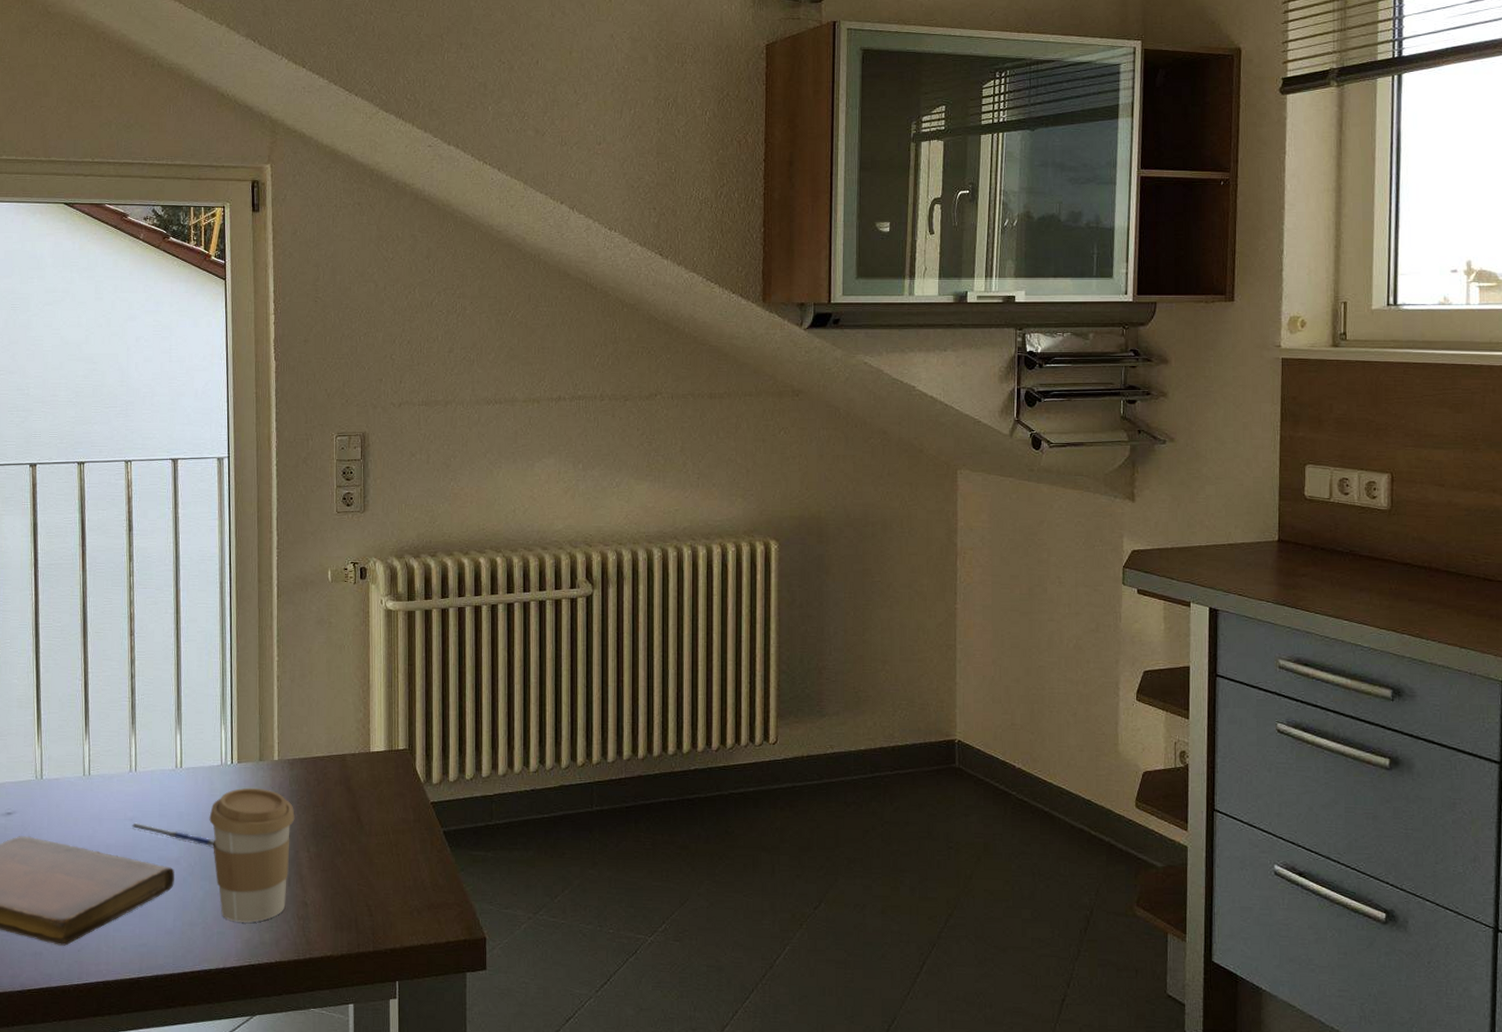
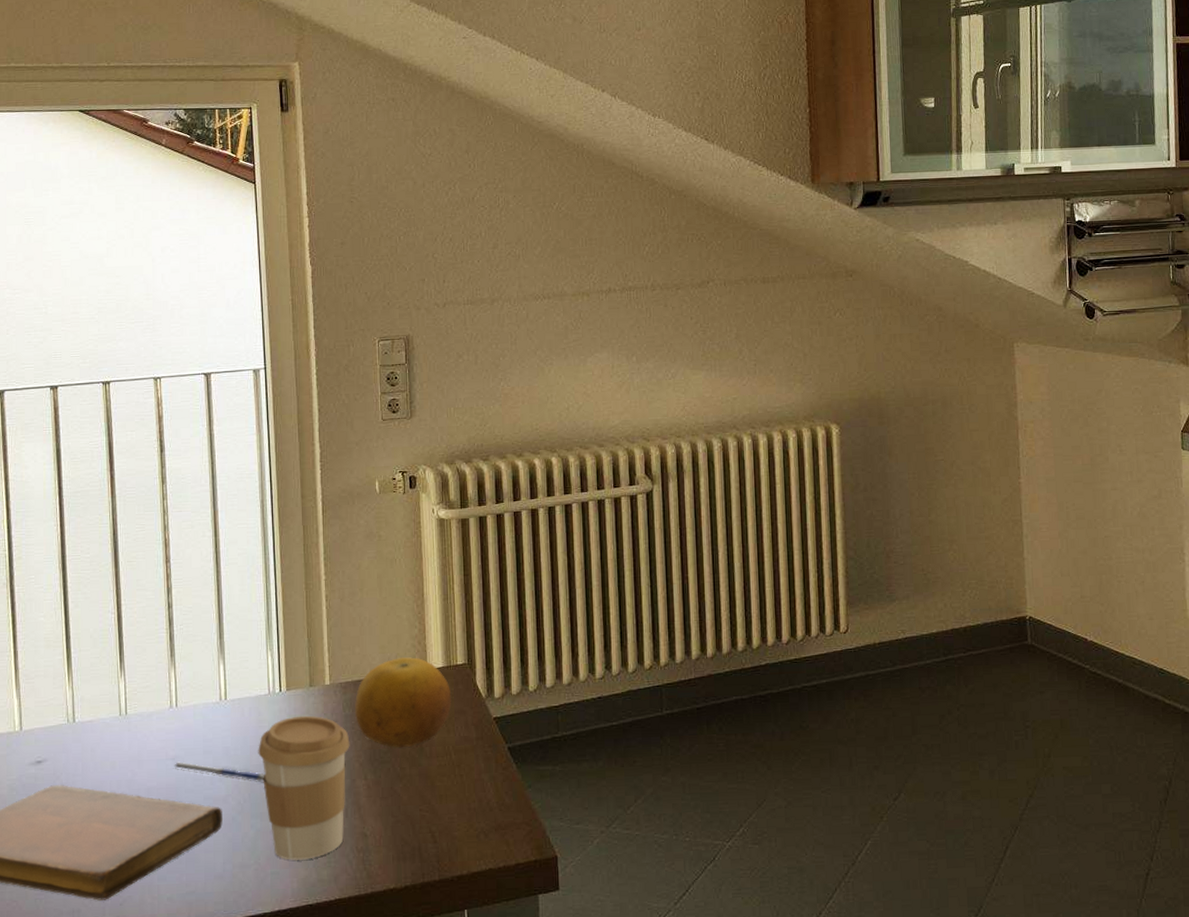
fruit: none [300,738,392,824] -> present [354,656,452,747]

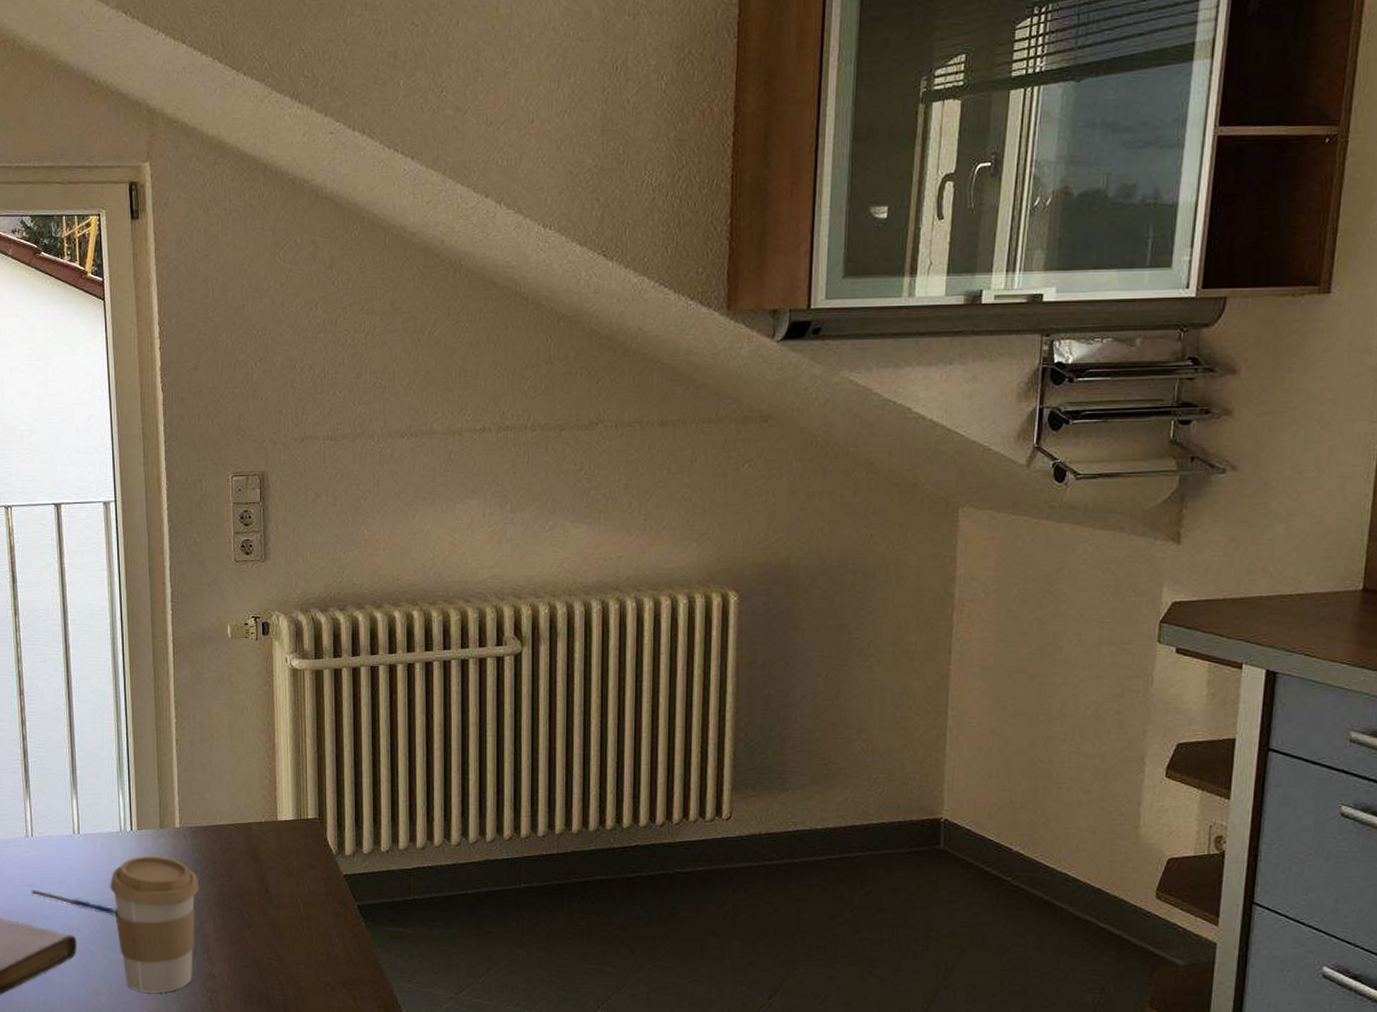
fruit: present [354,656,452,747] -> none [203,806,301,896]

